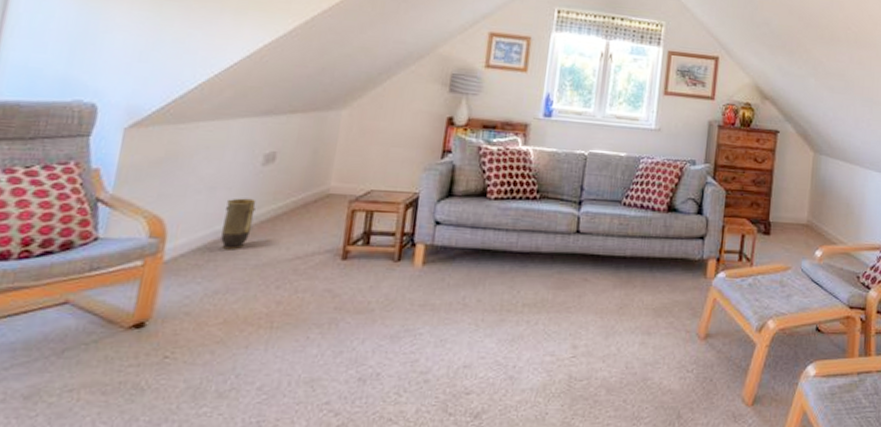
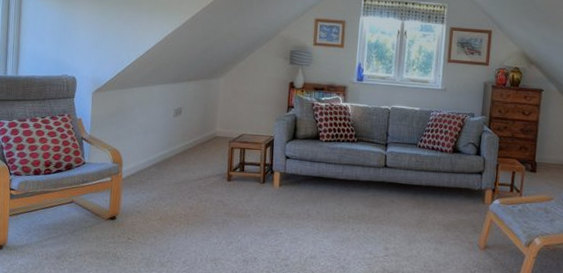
vase: present [221,198,257,250] -> none [154,138,172,173]

